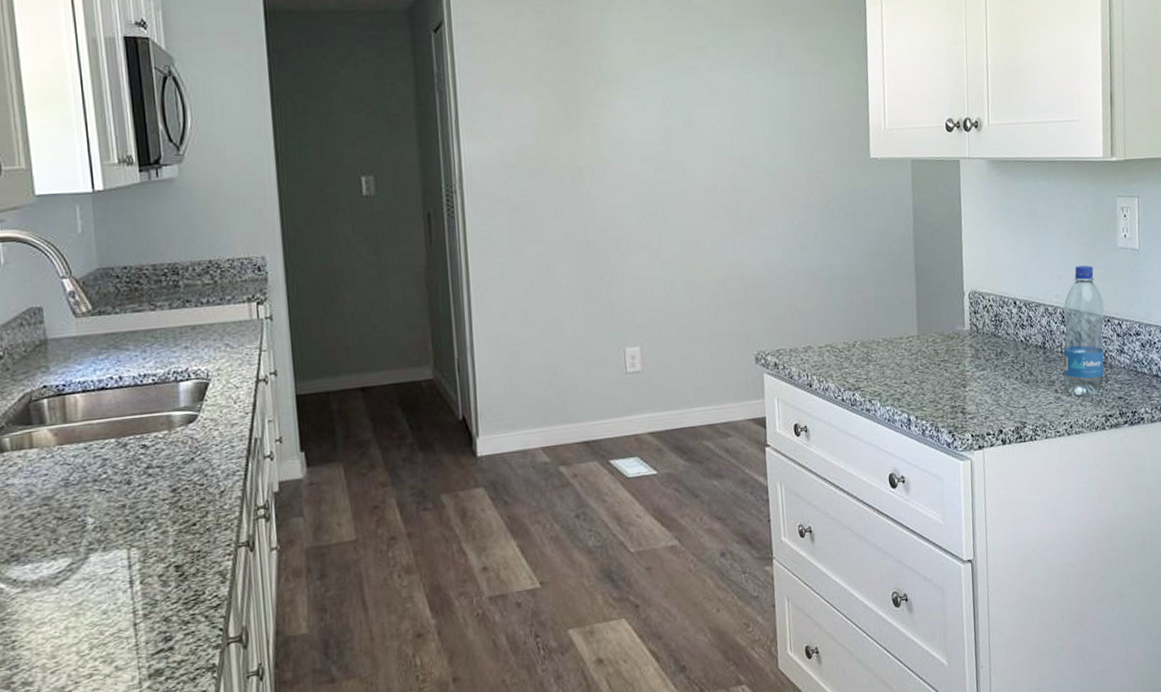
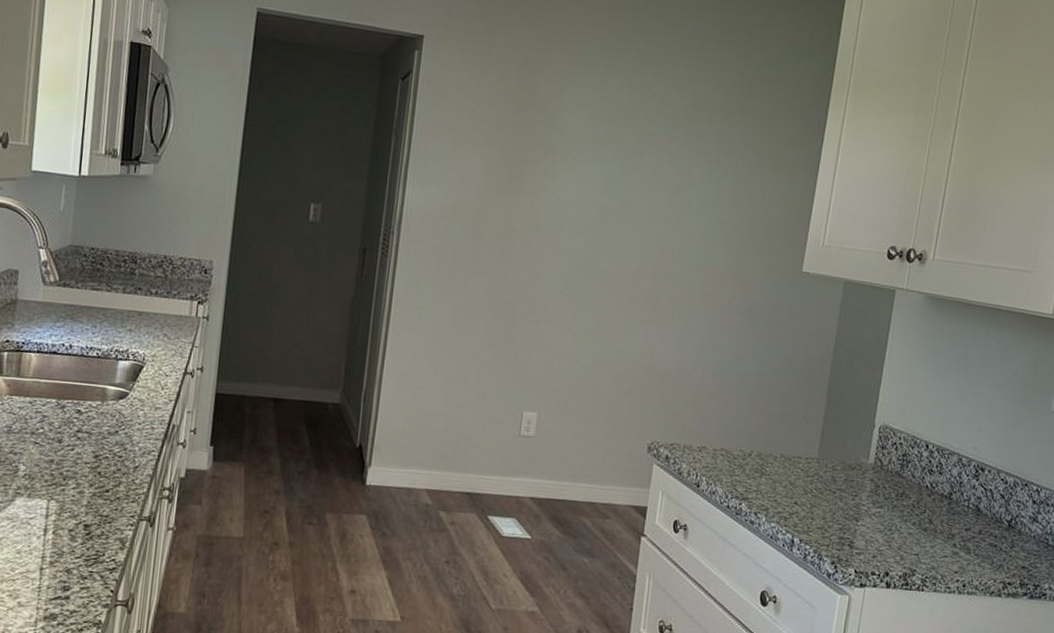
bottle: present [1063,265,1104,397] -> none [964,421,1025,560]

